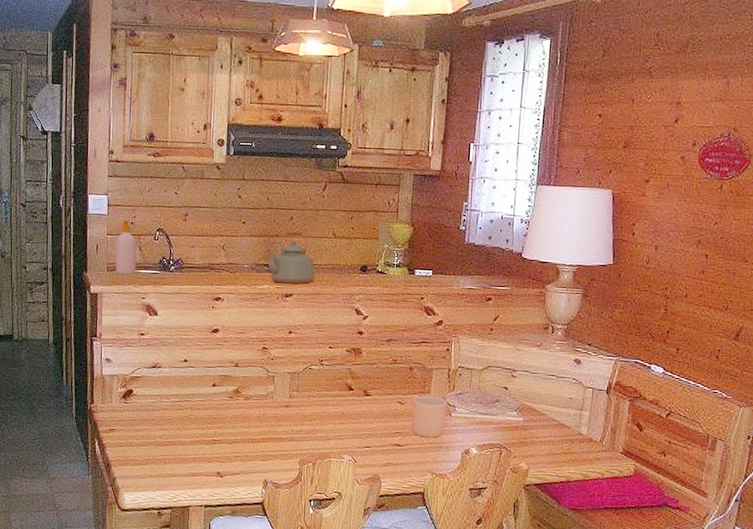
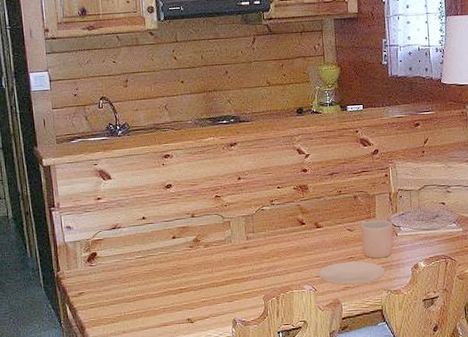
soap bottle: present [115,220,137,275] -> none [62,93,86,145]
kettle: present [267,230,315,285] -> none [207,83,256,135]
plate: none [360,435,433,463] -> present [318,261,385,286]

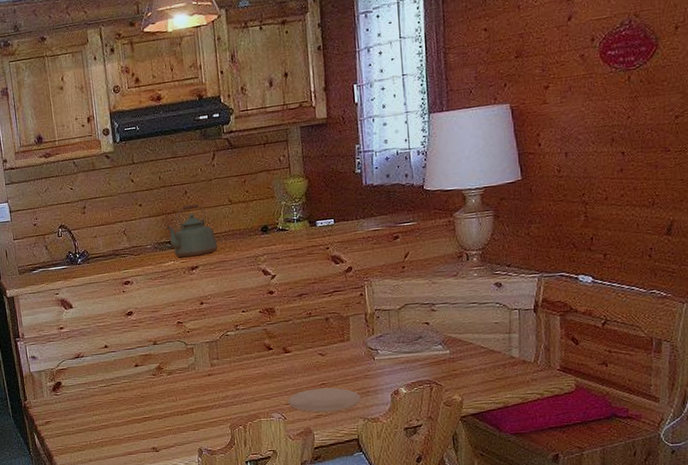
kettle: none [207,83,256,135] -> present [166,203,218,259]
mug: present [360,219,393,259] -> none [333,342,370,385]

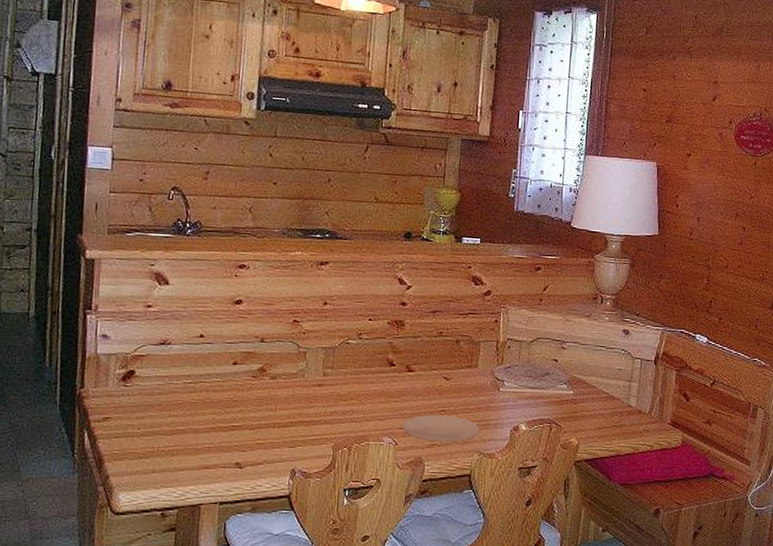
kettle: present [166,203,218,259] -> none [300,193,355,252]

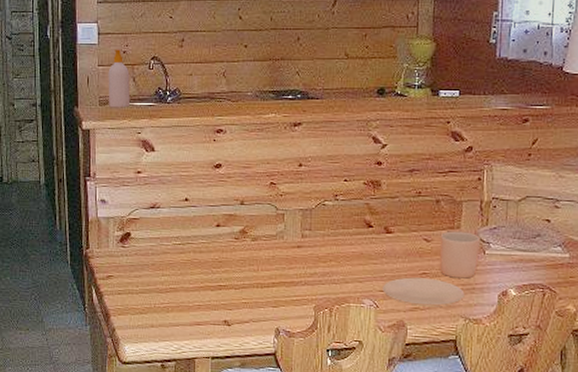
soap bottle: none [119,176,146,238] -> present [108,49,131,108]
mug: none [457,370,496,415] -> present [439,231,480,279]

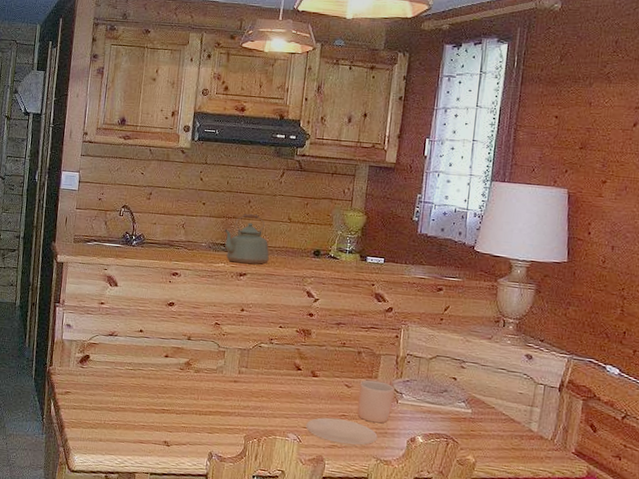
soap bottle: present [108,49,131,108] -> none [82,196,103,247]
kettle: none [272,52,326,113] -> present [224,213,269,266]

